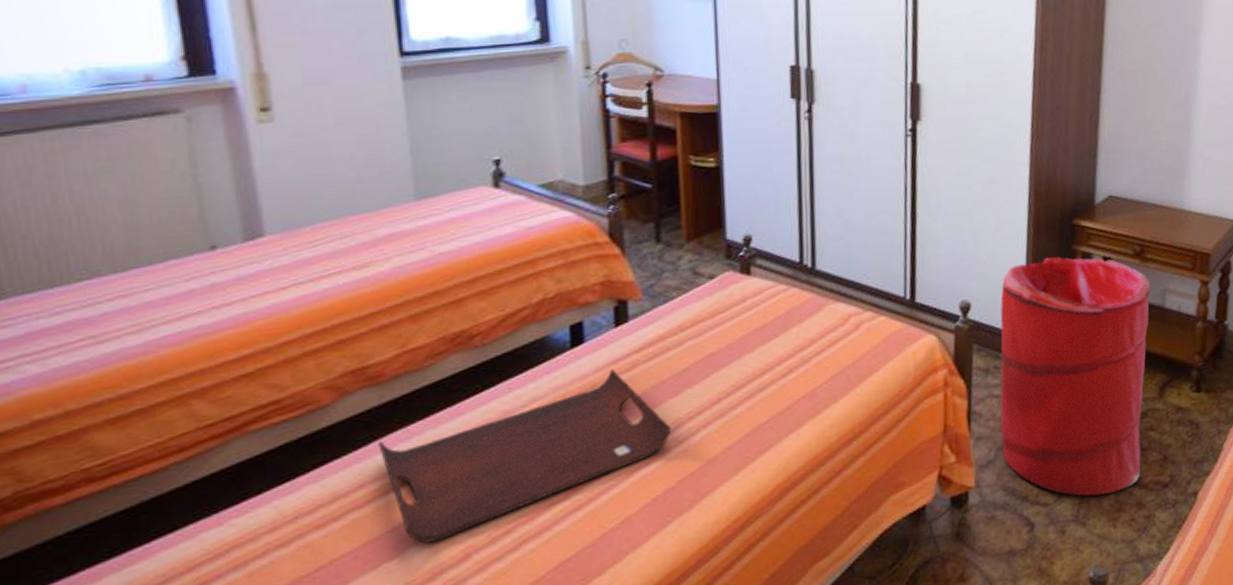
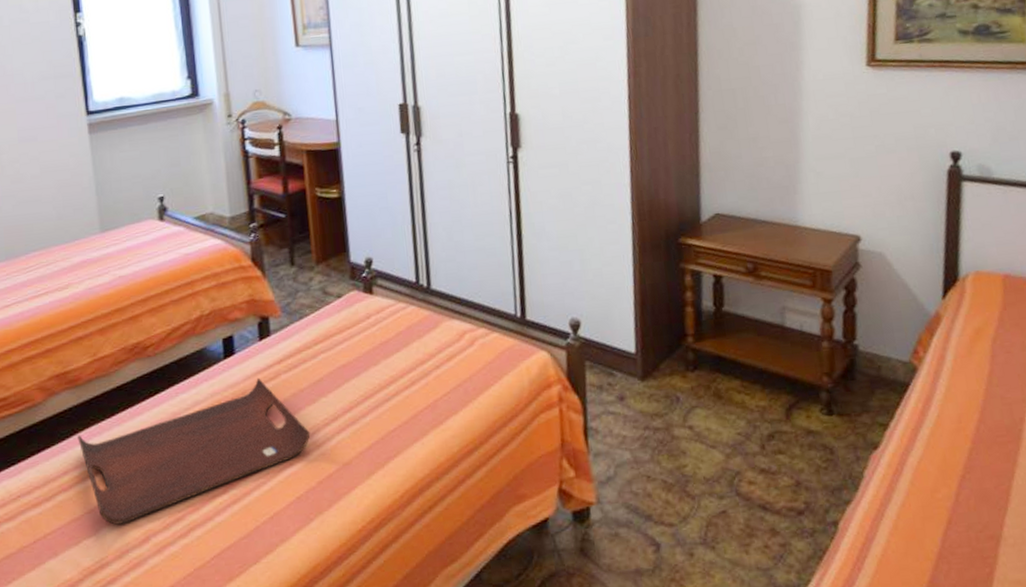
laundry hamper: present [1000,257,1151,496] -> none [610,275,772,519]

